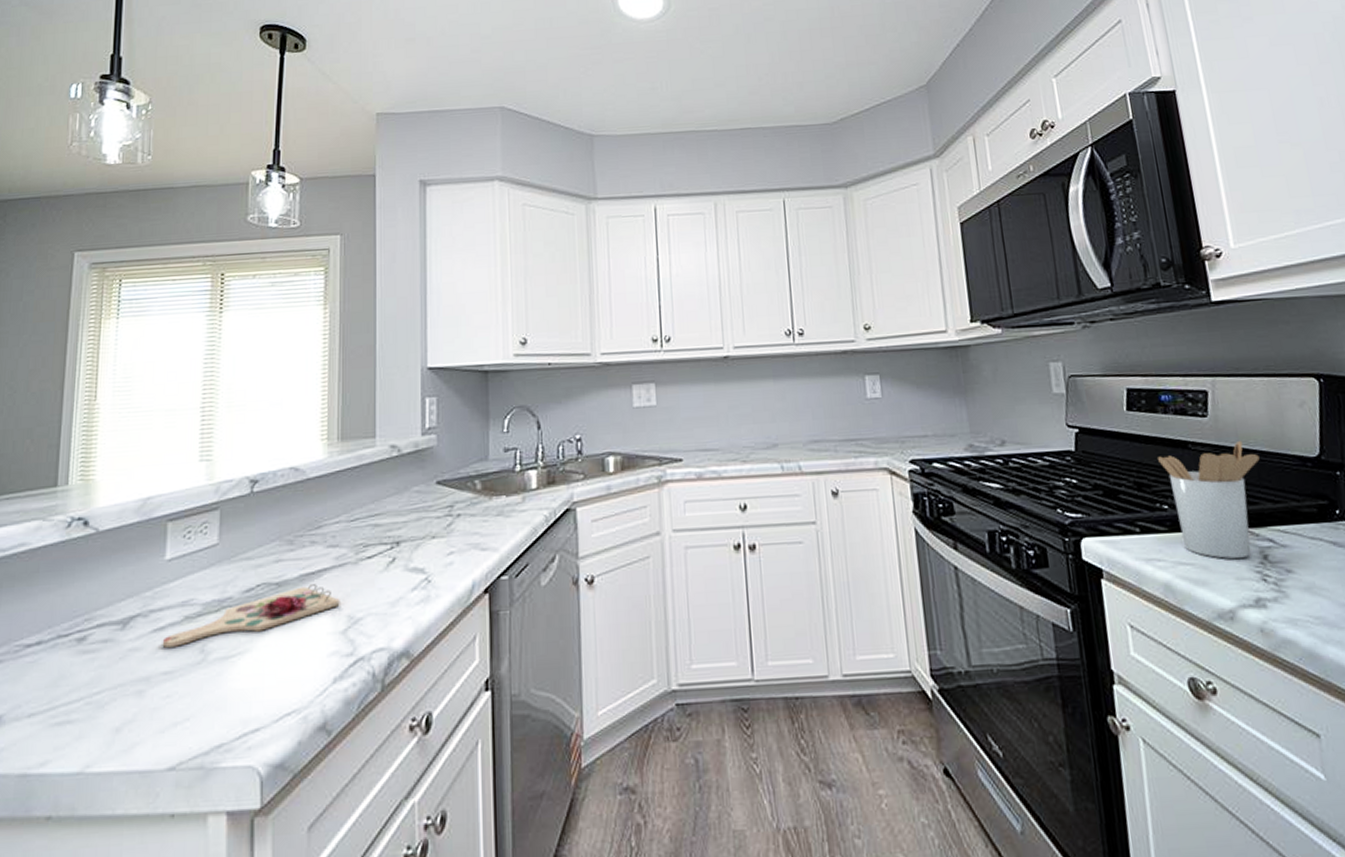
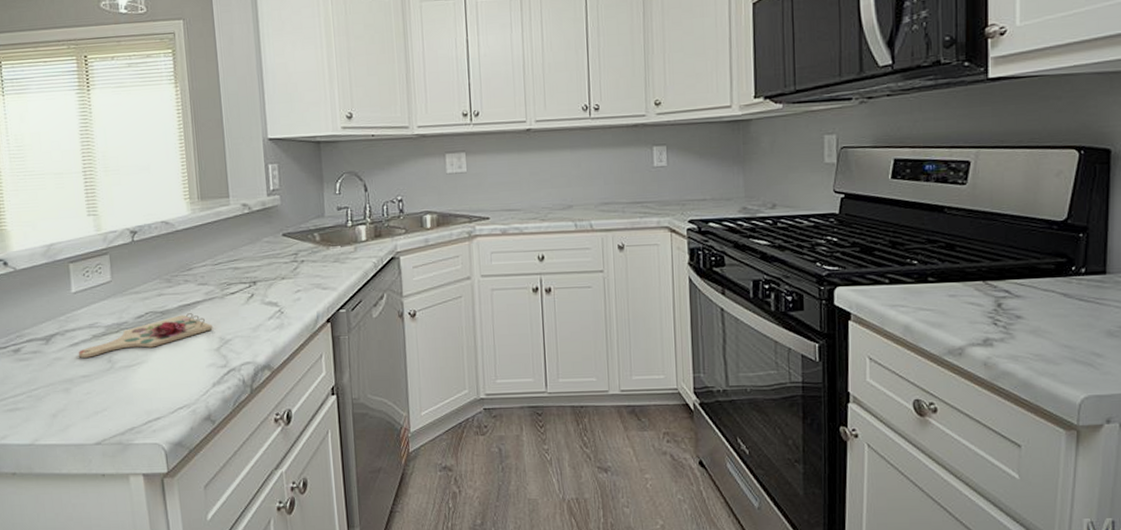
utensil holder: present [1158,440,1260,559] -> none [914,205,1009,306]

